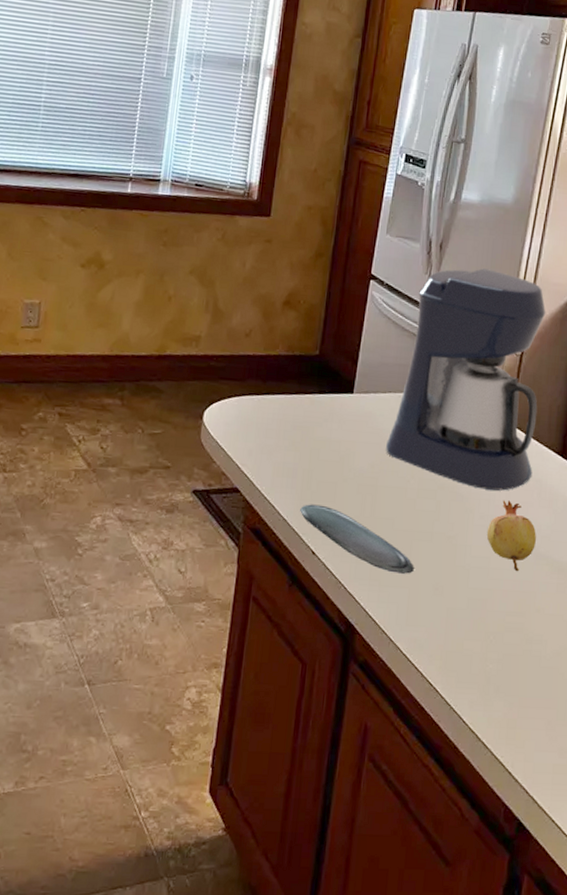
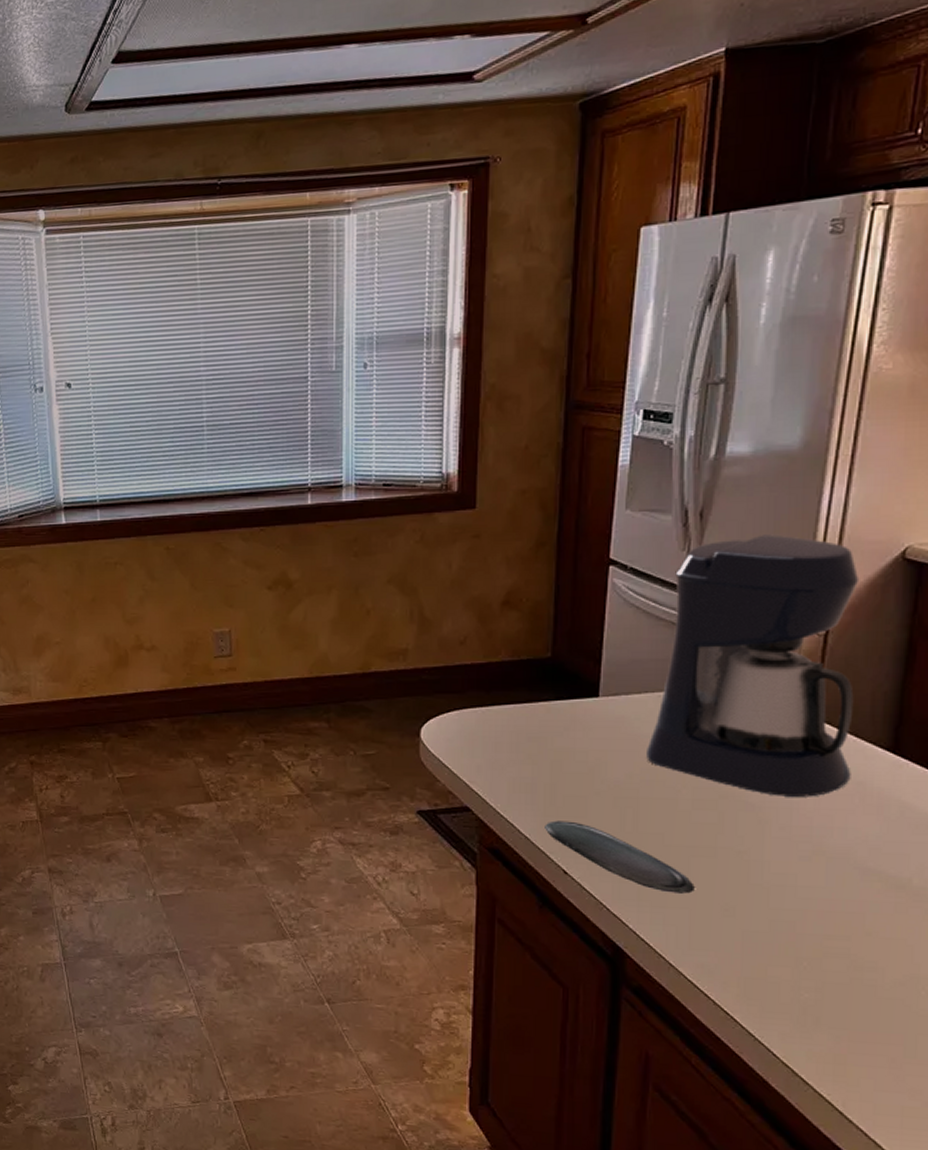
fruit: present [486,500,536,572] -> none [790,808,861,890]

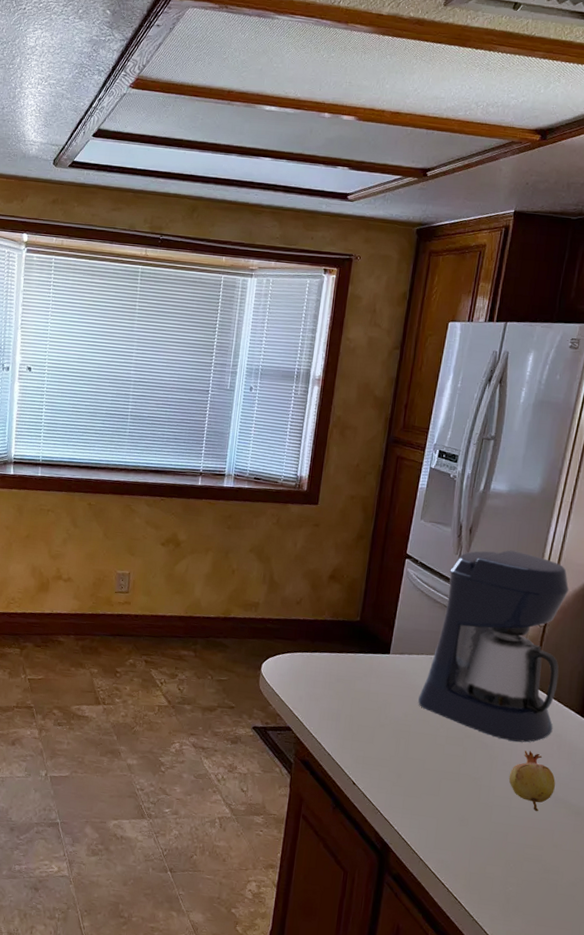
oval tray: present [545,820,695,894] -> none [343,743,442,807]
fruit: none [790,808,861,890] -> present [508,750,555,812]

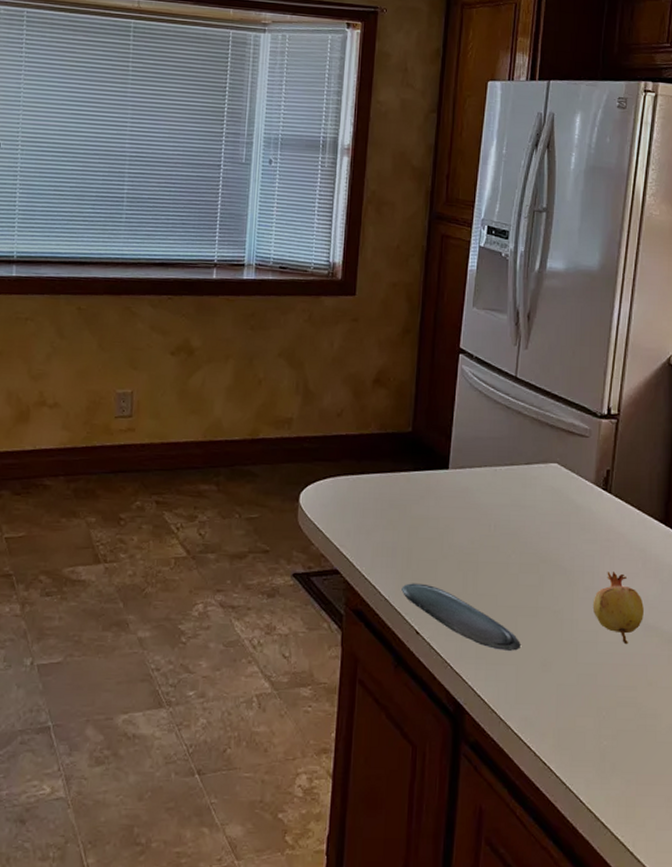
oval tray: none [343,743,442,807] -> present [401,583,521,651]
coffee maker: present [418,550,569,743] -> none [485,337,640,562]

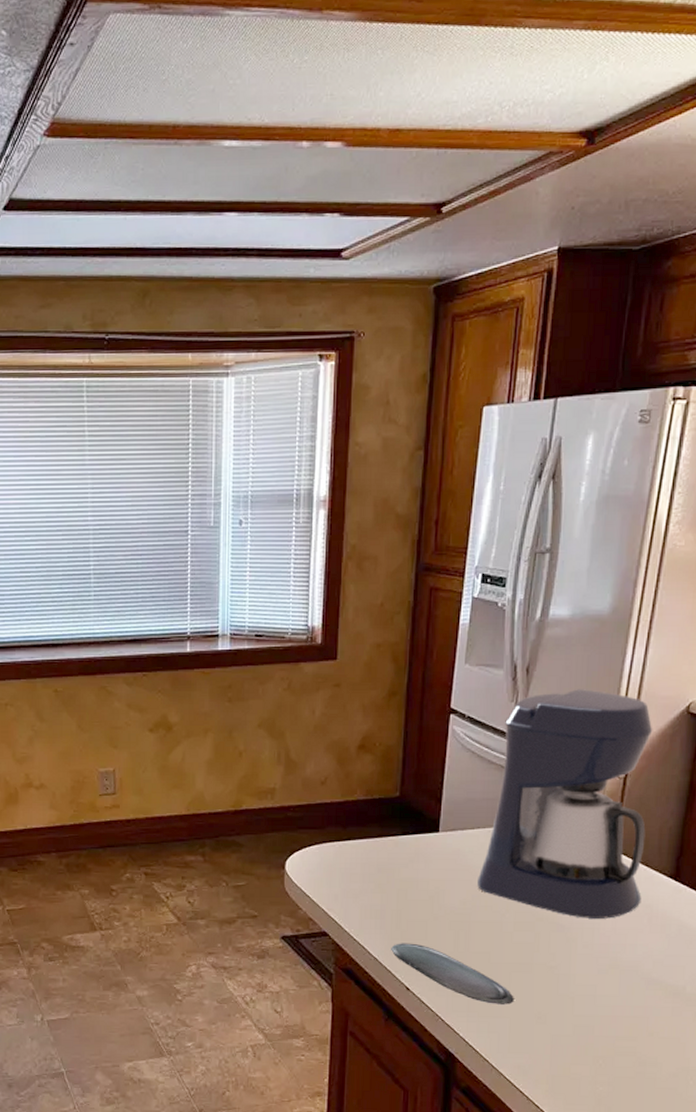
coffee maker: none [485,337,640,562] -> present [477,689,653,919]
fruit: present [592,571,644,645] -> none [591,928,648,998]

